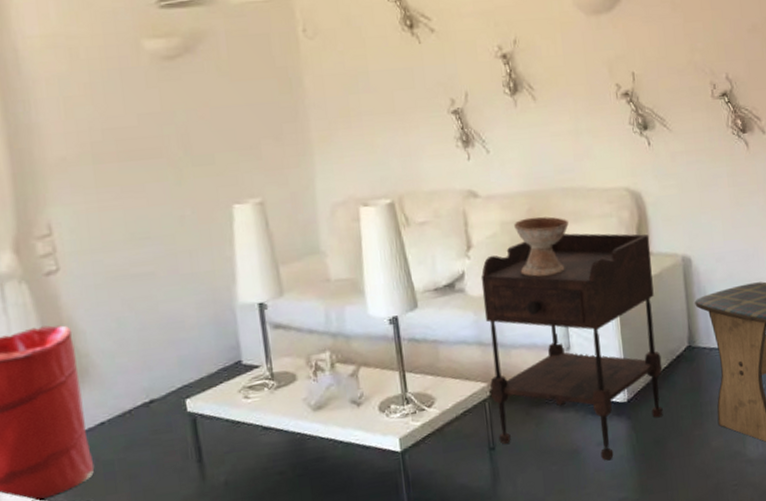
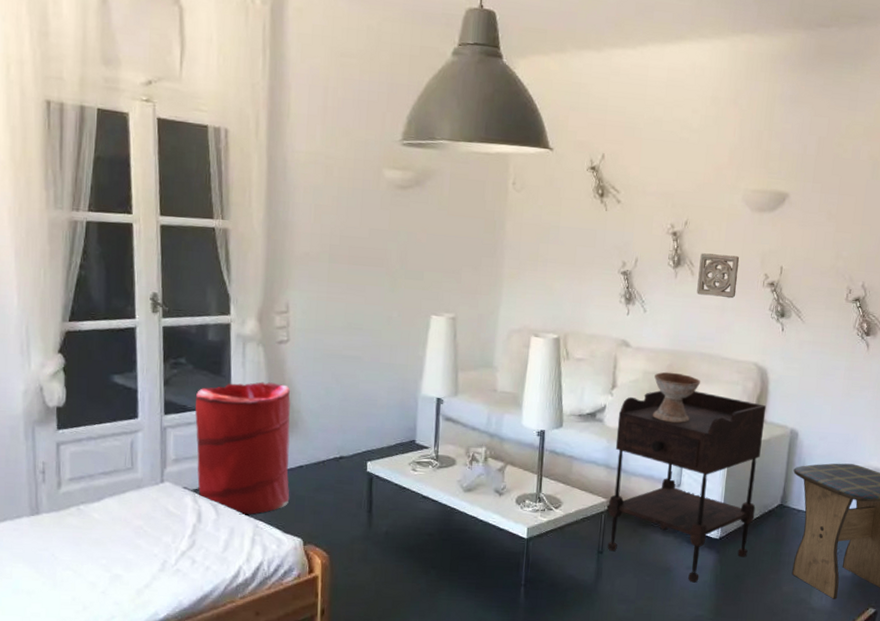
wall ornament: none [539,69,589,122] -> present [697,253,740,299]

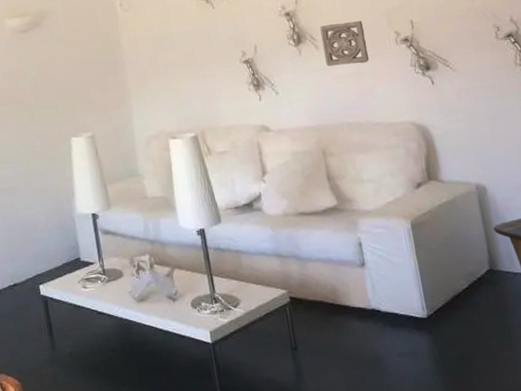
side table: present [607,390,767,583] -> none [276,162,467,372]
ceramic bowl: present [652,371,701,424] -> none [304,147,357,200]

